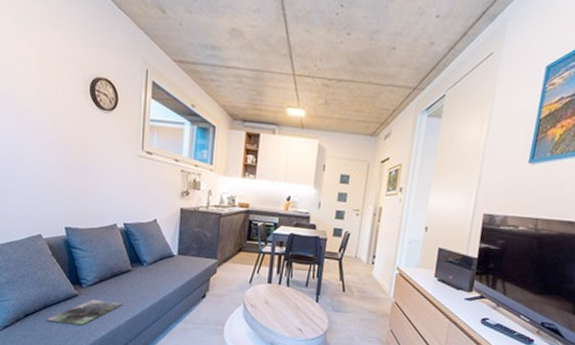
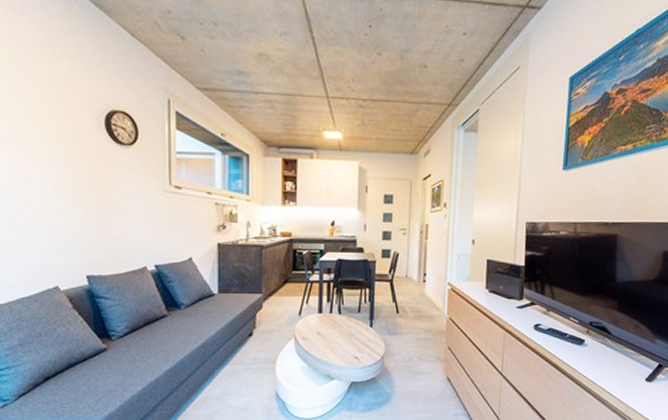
magazine: present [47,299,123,326] -> none [71,351,161,383]

